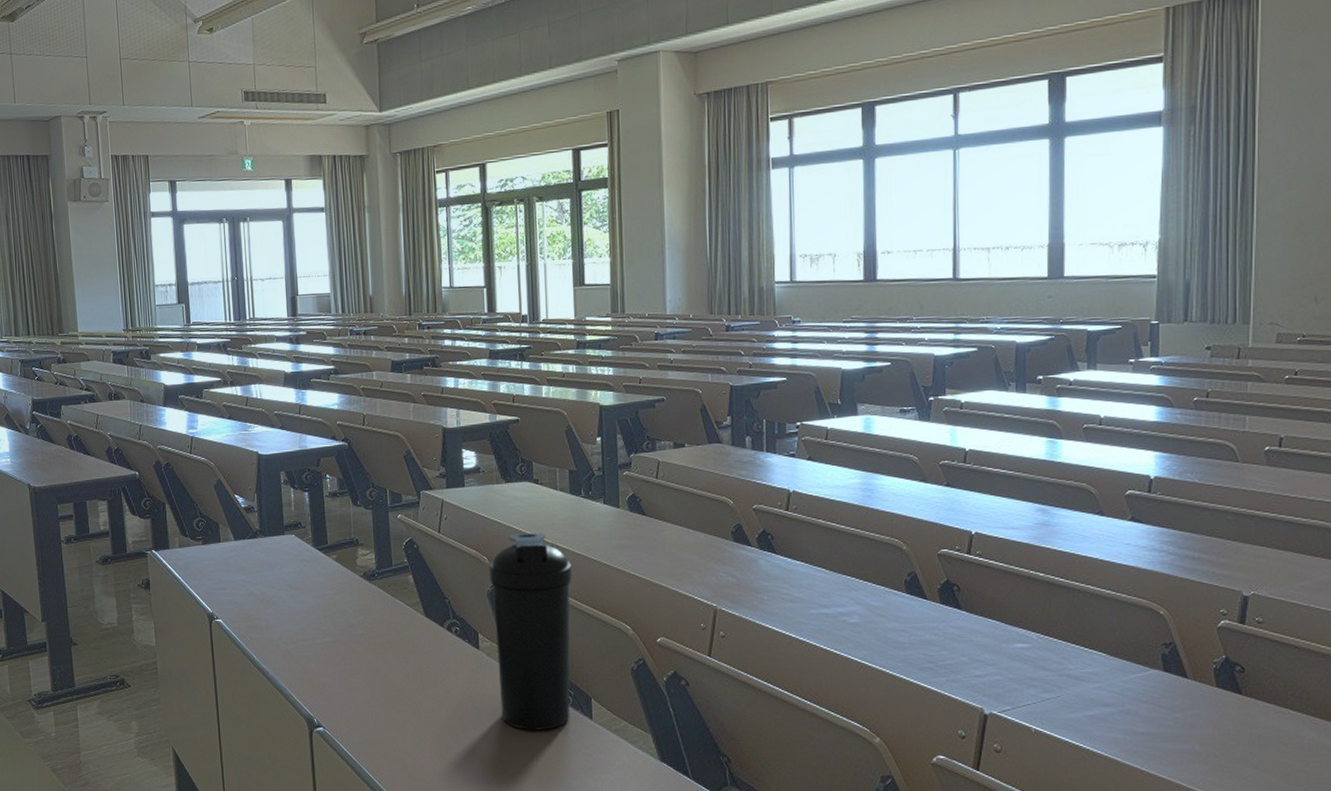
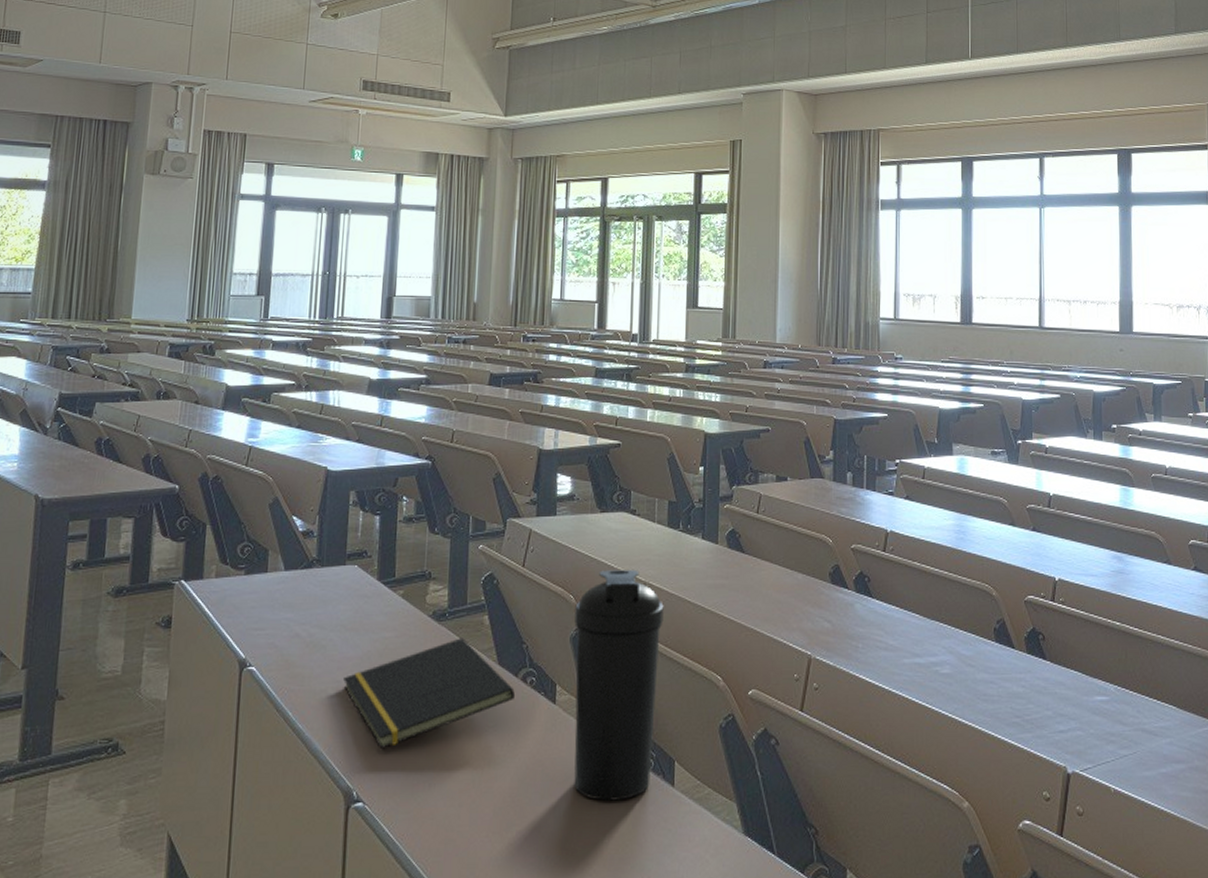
notepad: none [295,594,442,685] -> present [343,638,515,748]

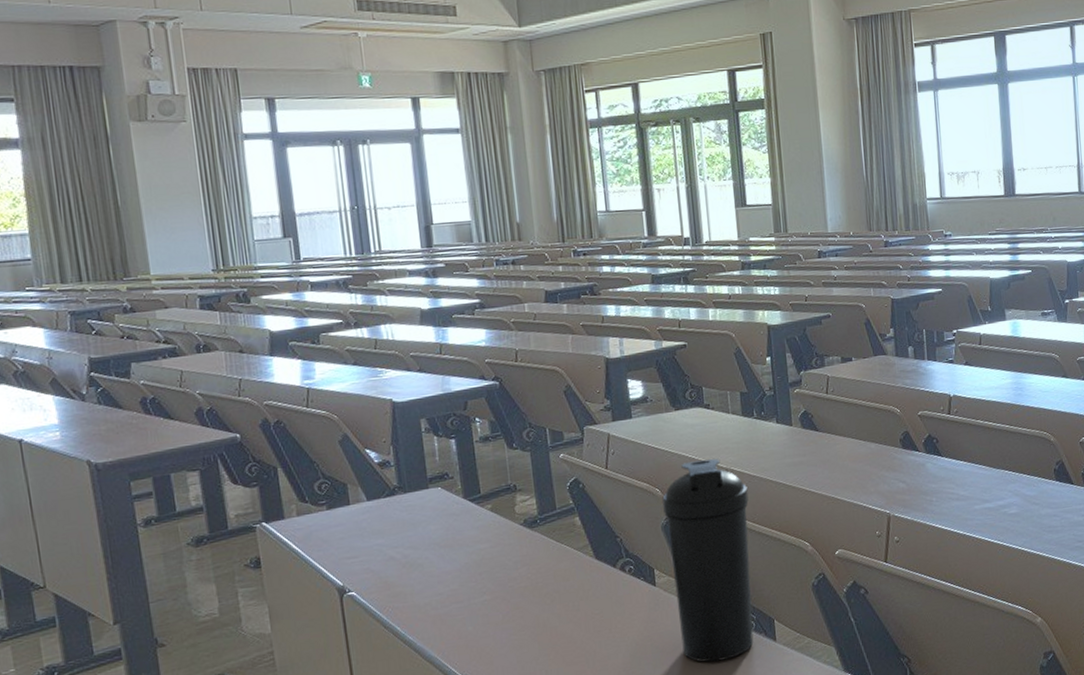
notepad: present [343,638,515,748] -> none [446,540,616,647]

